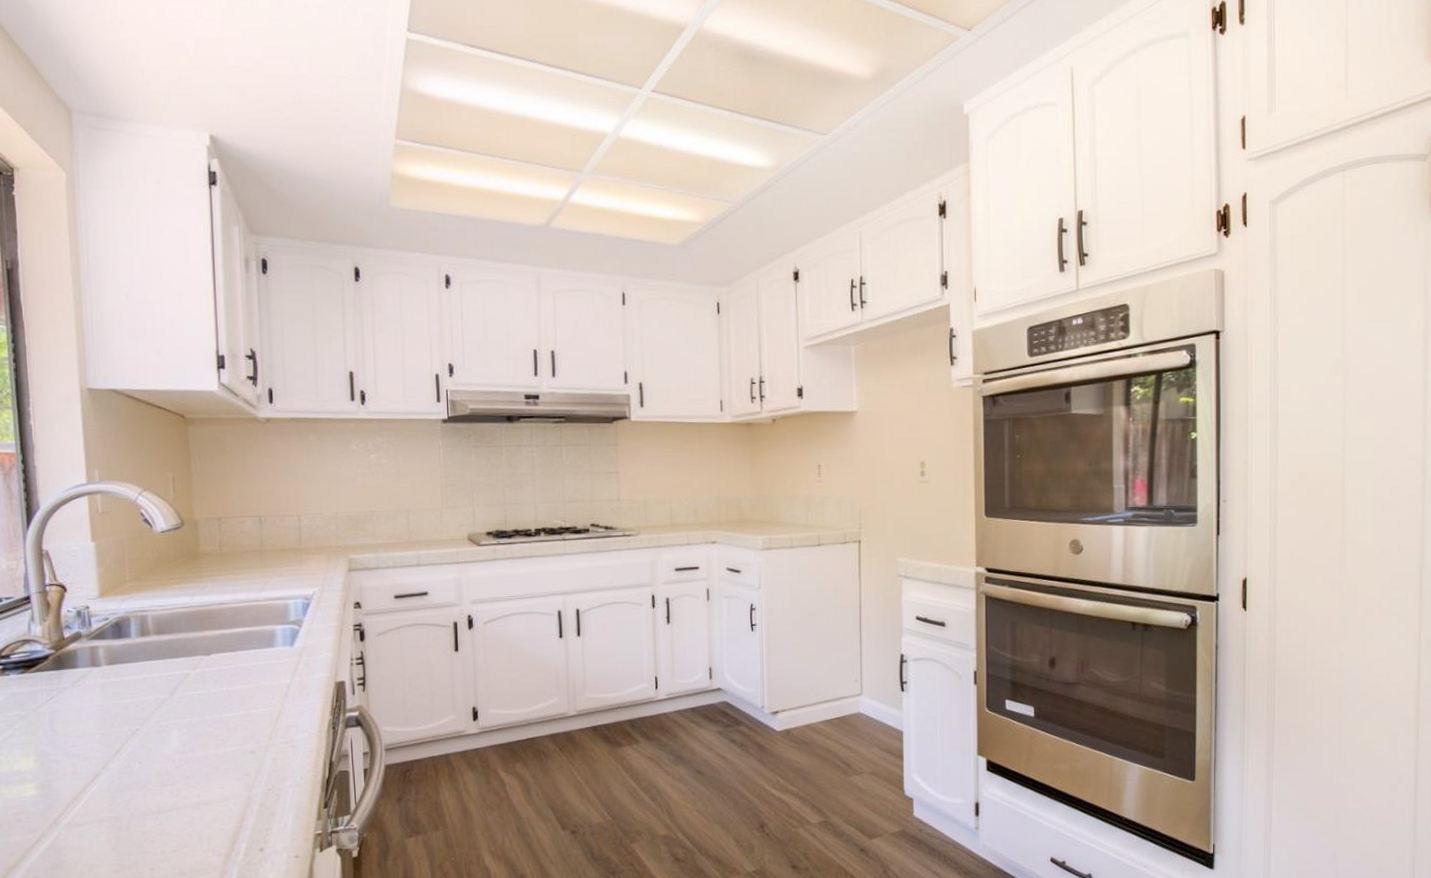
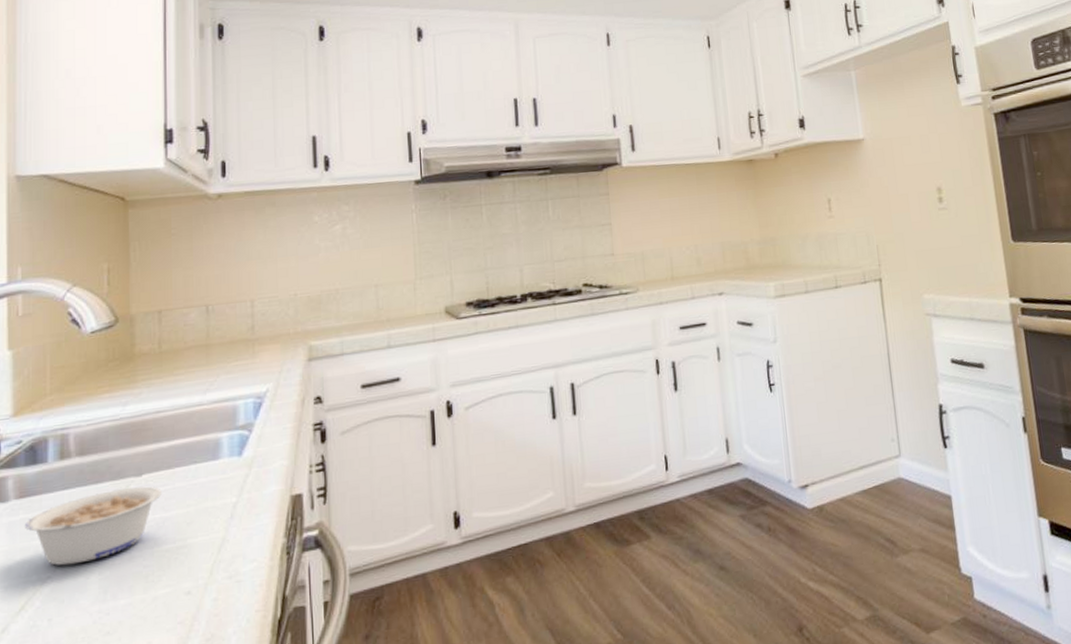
legume: none [116,664,227,722] -> present [25,486,162,566]

